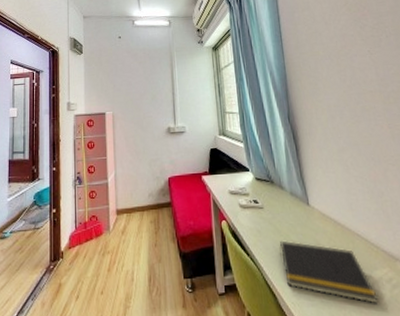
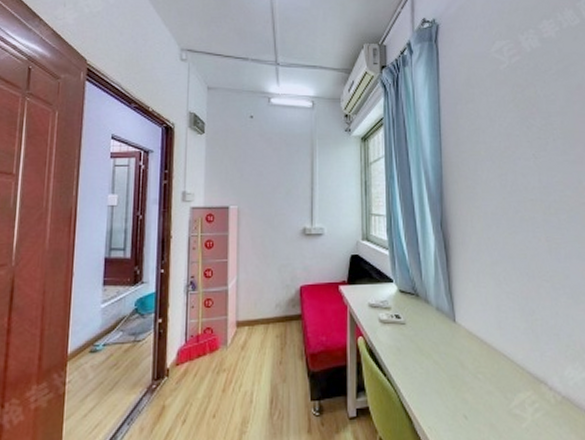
notepad: present [279,240,379,304] -> none [420,360,519,429]

